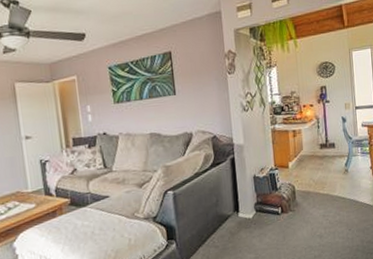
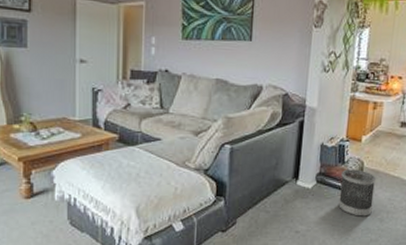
wastebasket: none [277,193,311,237] -> present [338,169,377,217]

